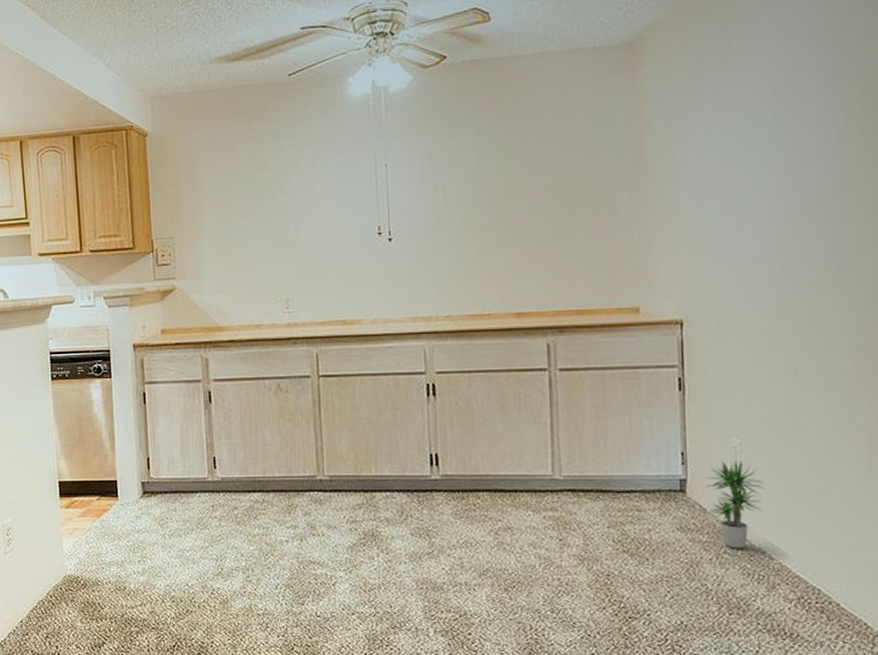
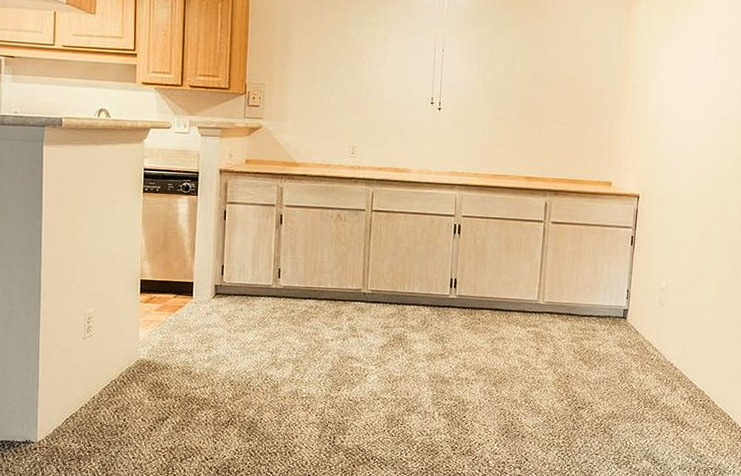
potted plant: present [706,459,765,549] -> none [640,297,678,361]

